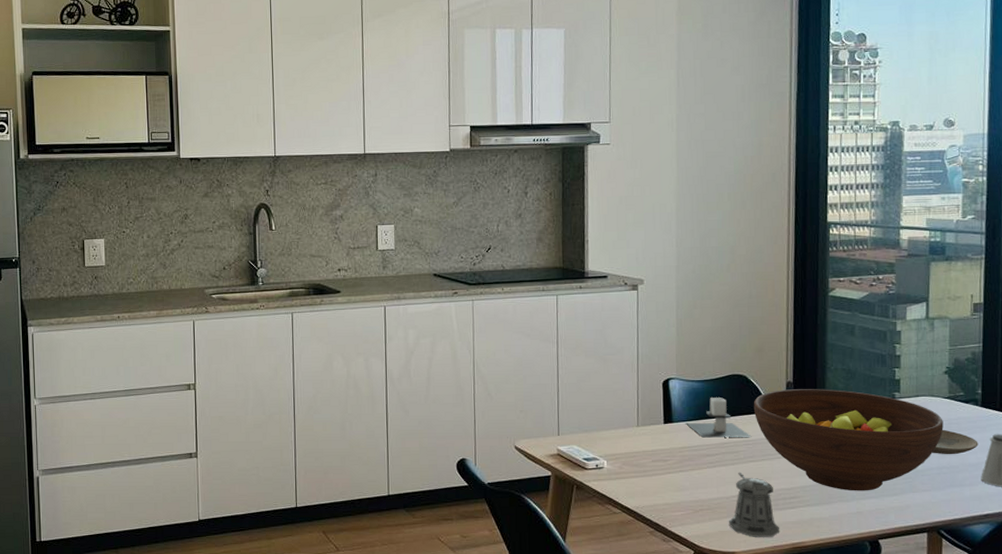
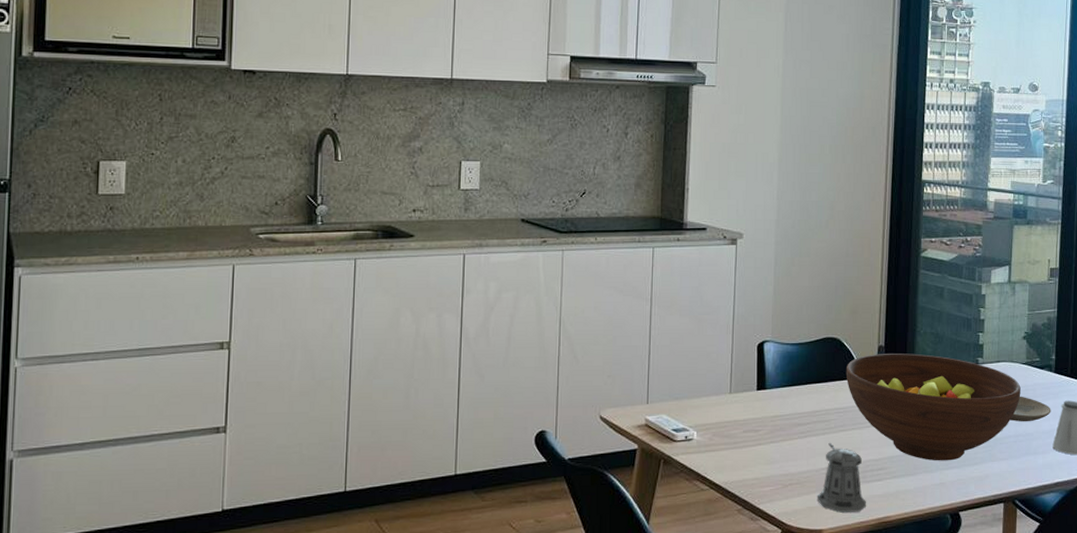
candle: present [686,397,752,438] -> none [779,362,843,406]

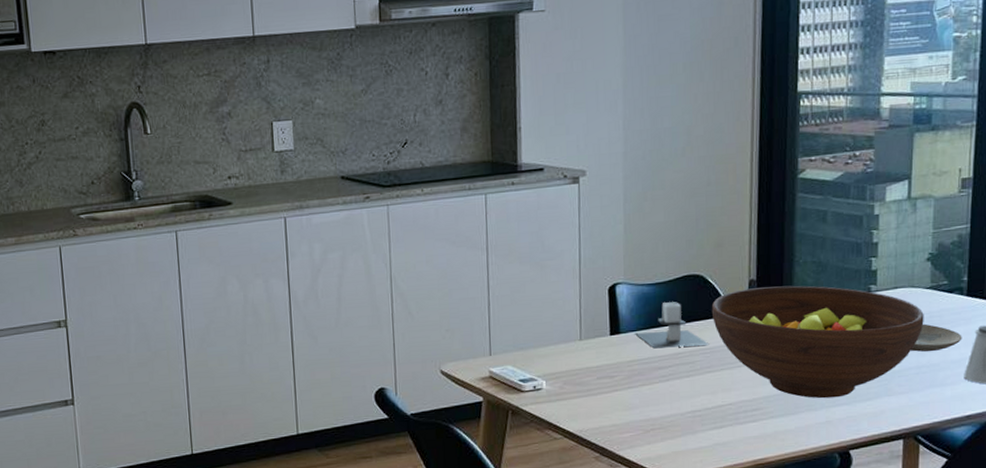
candle: none [779,362,843,406] -> present [635,302,709,349]
pepper shaker: present [817,442,867,513] -> none [683,384,741,456]

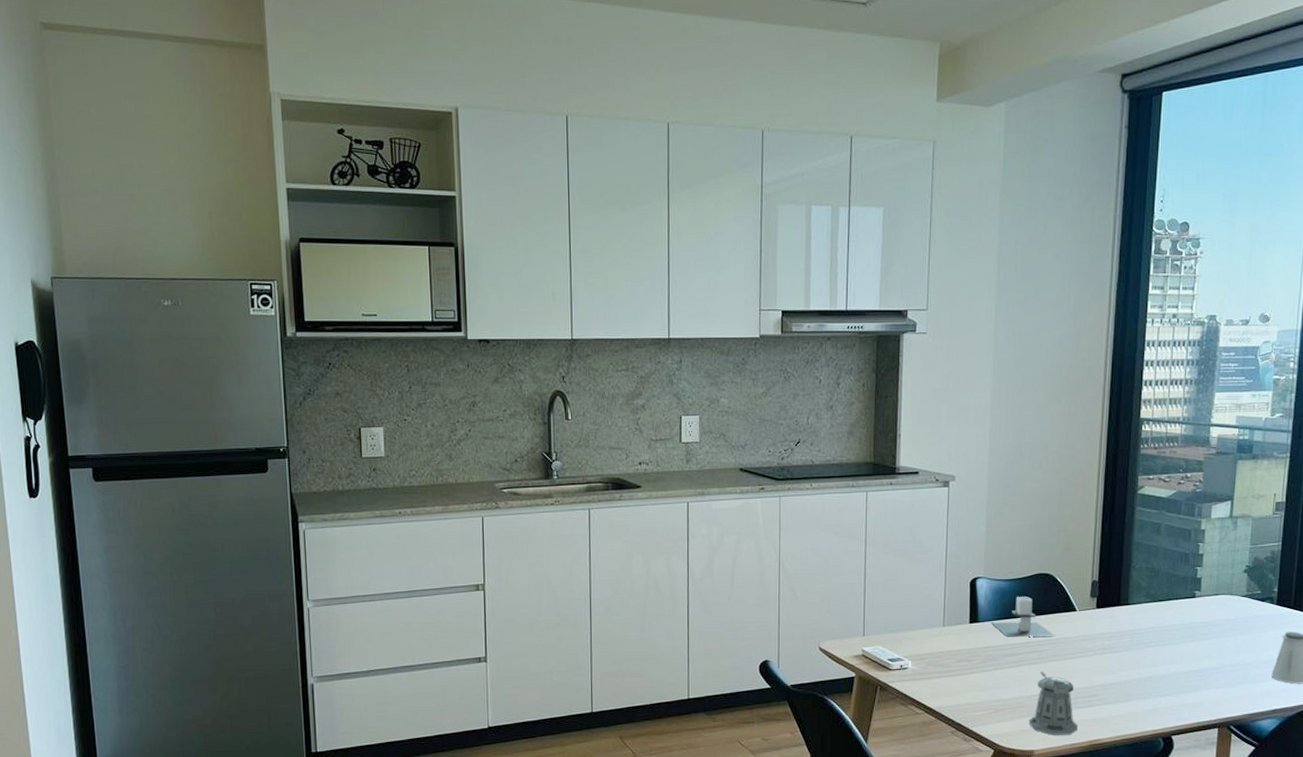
pepper shaker: none [683,384,741,456] -> present [1028,671,1078,735]
fruit bowl: present [711,285,924,399] -> none [1058,587,1240,689]
plate: present [911,323,962,352] -> none [1228,627,1271,652]

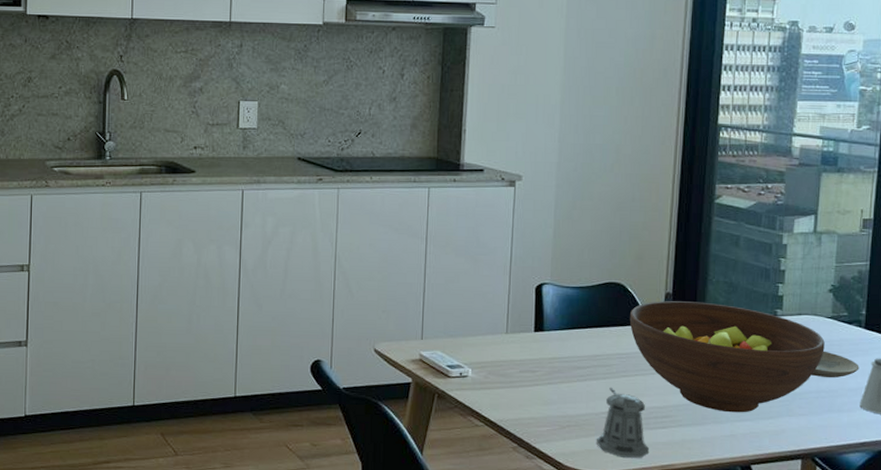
candle: present [991,597,1055,637] -> none [558,306,626,350]
fruit bowl: none [1058,587,1240,689] -> present [629,301,825,413]
plate: none [1228,627,1271,652] -> present [812,351,859,378]

